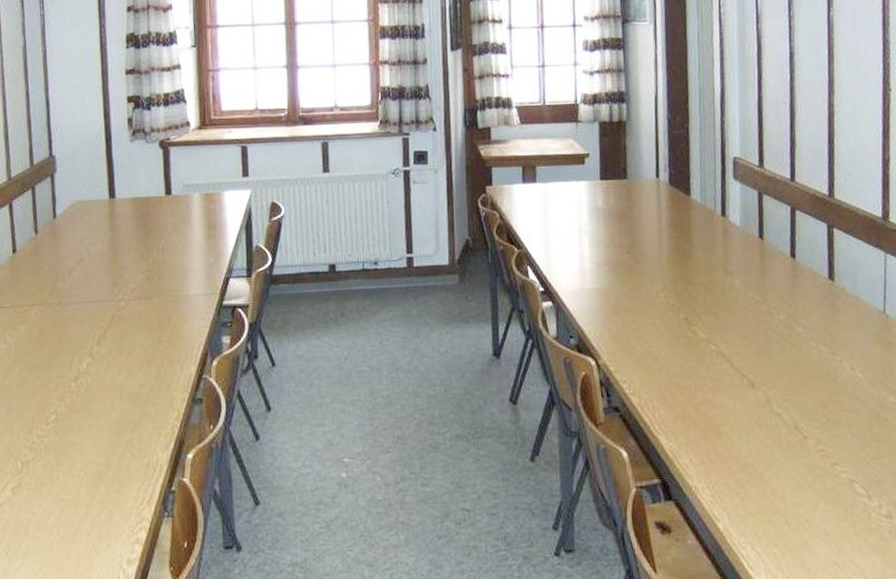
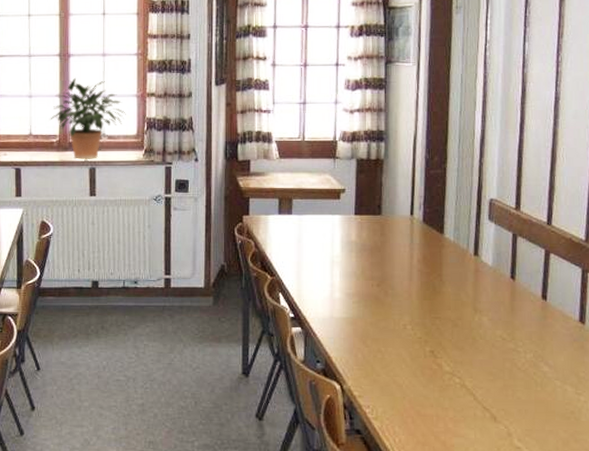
potted plant: none [277,46,359,135] -> present [50,77,126,160]

